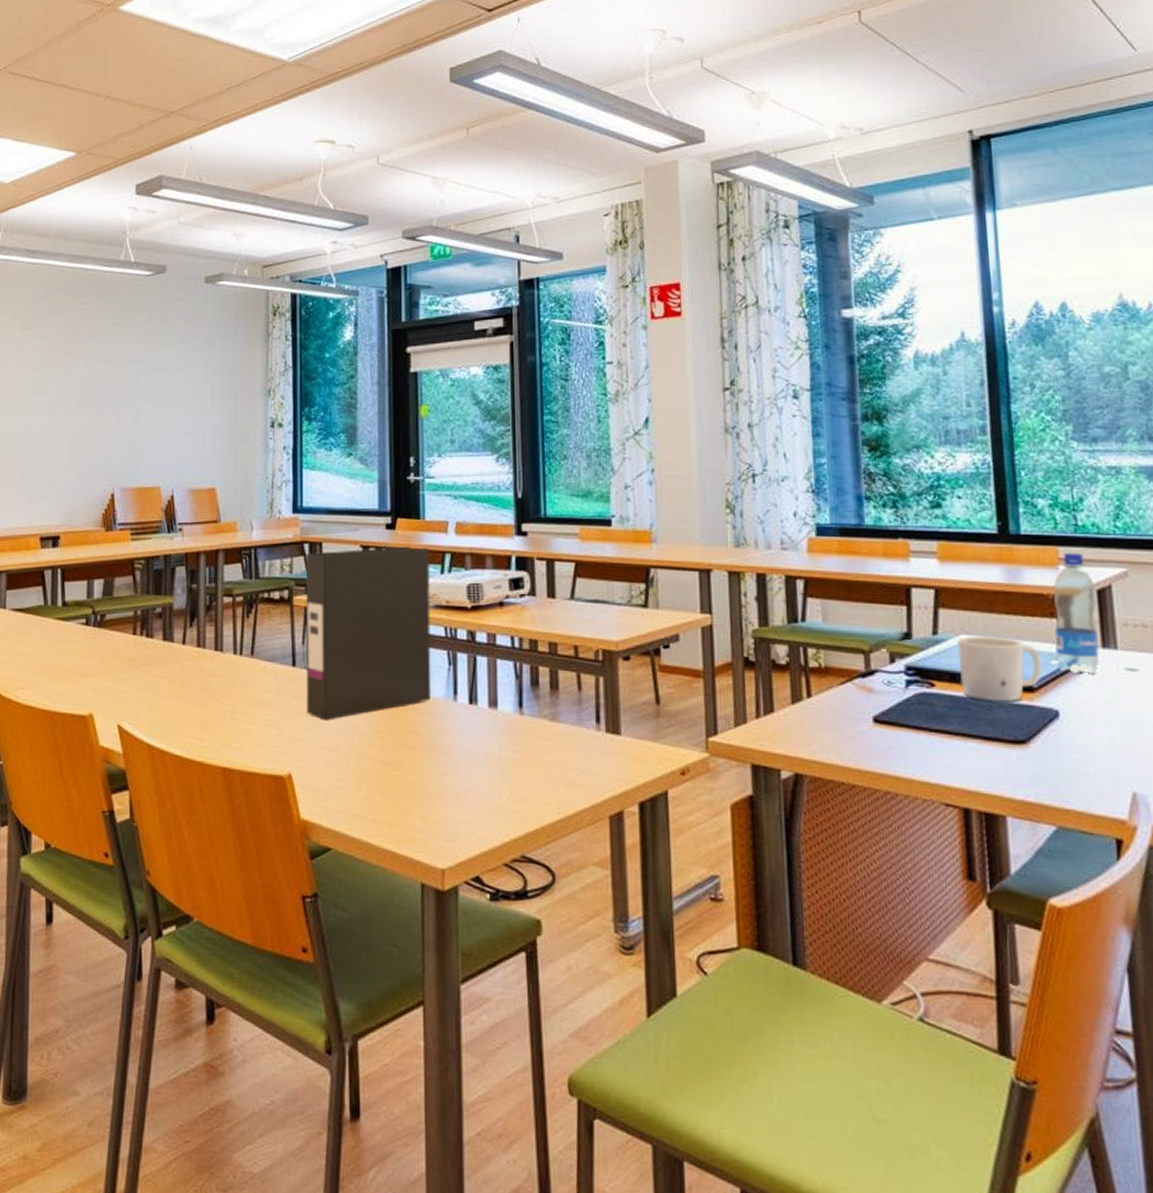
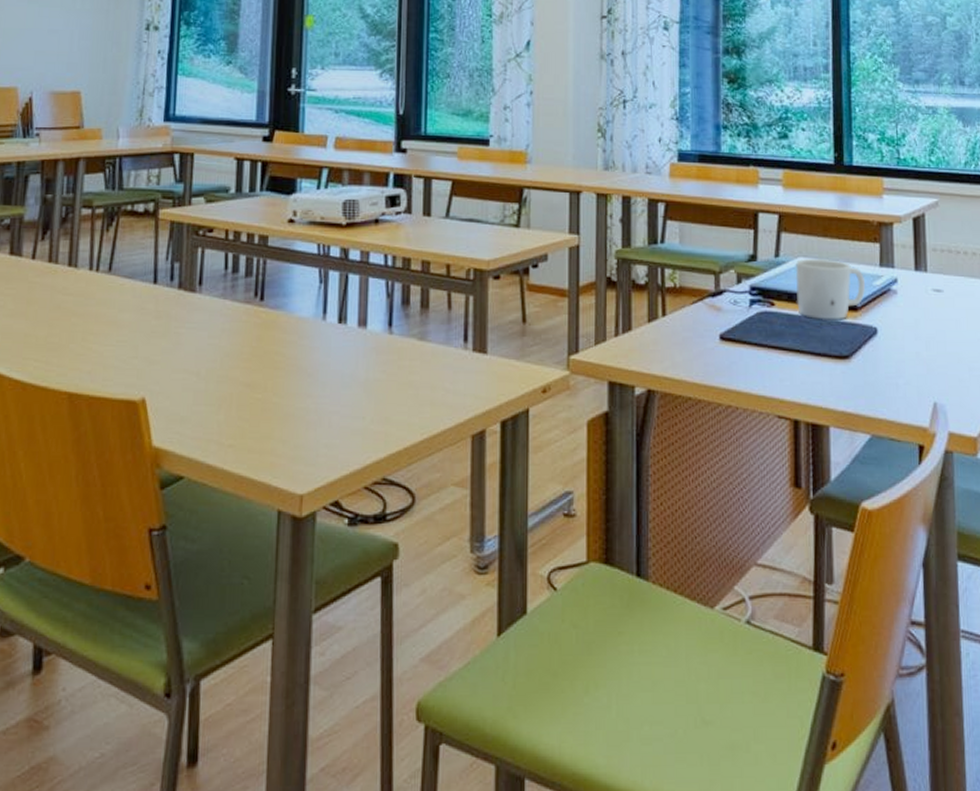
binder: present [305,546,432,719] -> none [166,160,307,340]
bottle: present [1053,553,1100,675] -> none [876,184,913,295]

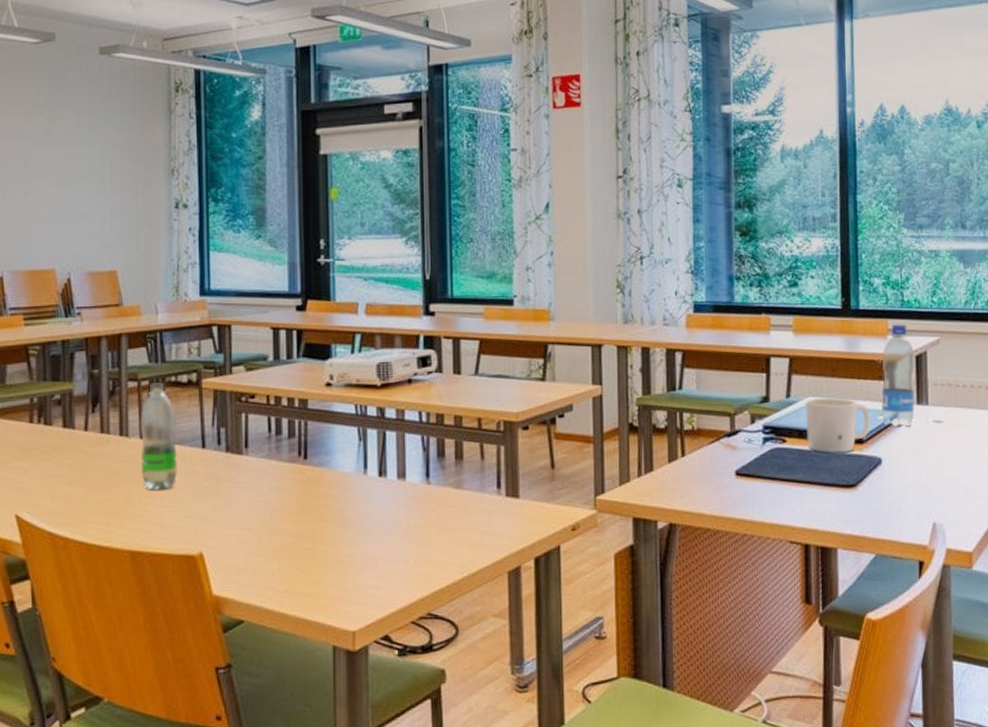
bottle: none [88,211,129,327] -> present [140,383,178,490]
bottle: none [876,184,913,295] -> present [881,325,915,427]

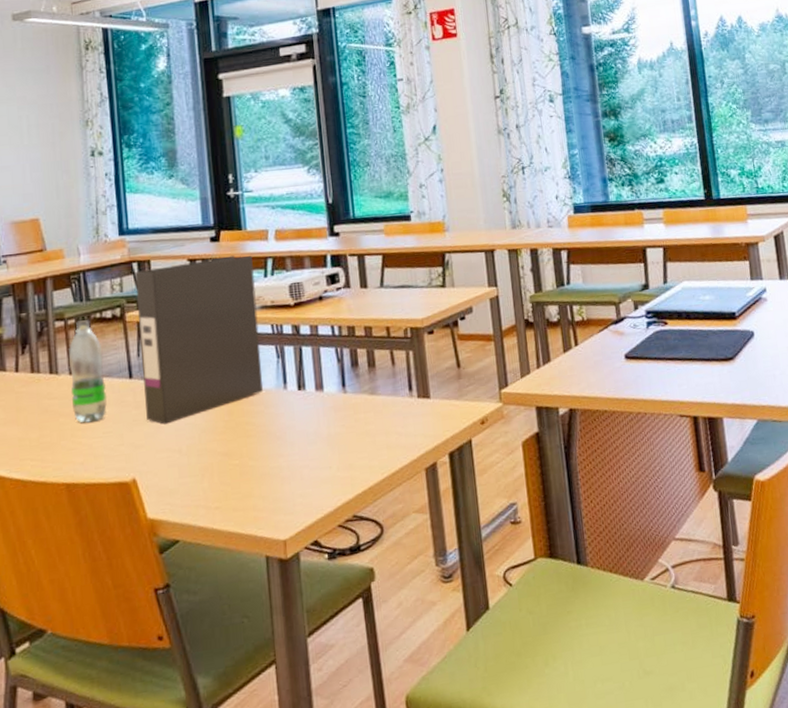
binder: none [214,327,342,498] -> present [134,255,264,423]
mug: present [805,398,871,454] -> none [682,279,741,332]
bottle: present [881,325,915,427] -> none [745,209,778,302]

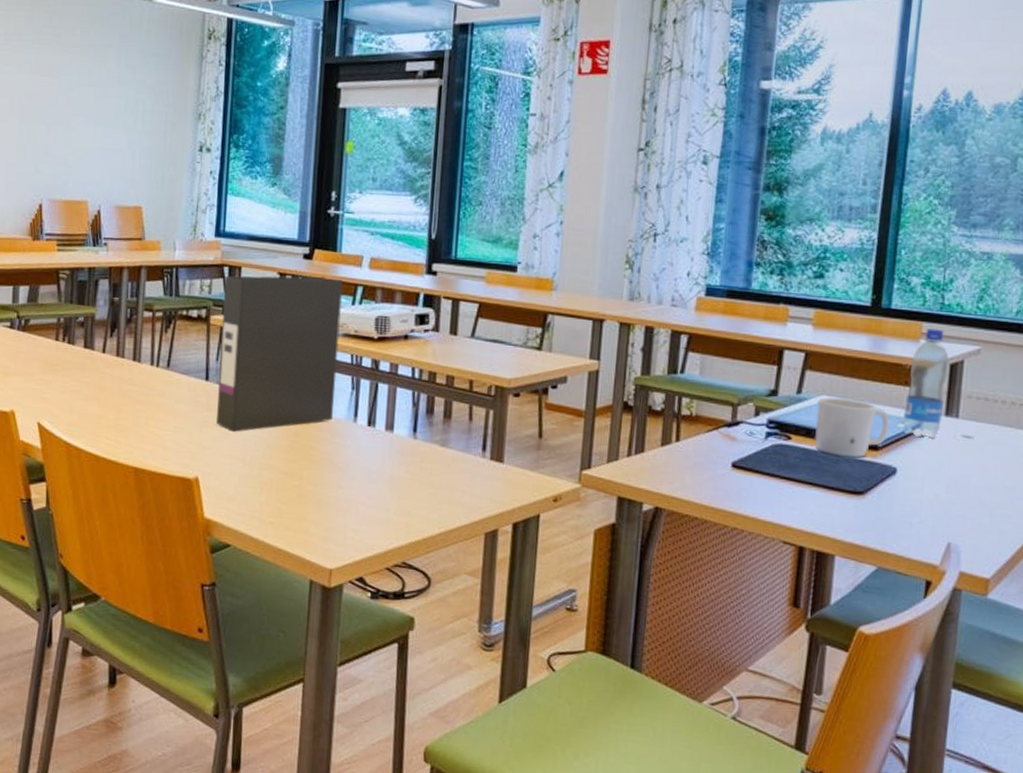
bottle: present [68,320,108,423] -> none [150,315,185,415]
mug: none [682,279,741,332] -> present [814,397,890,458]
bottle: none [745,209,778,302] -> present [902,329,950,439]

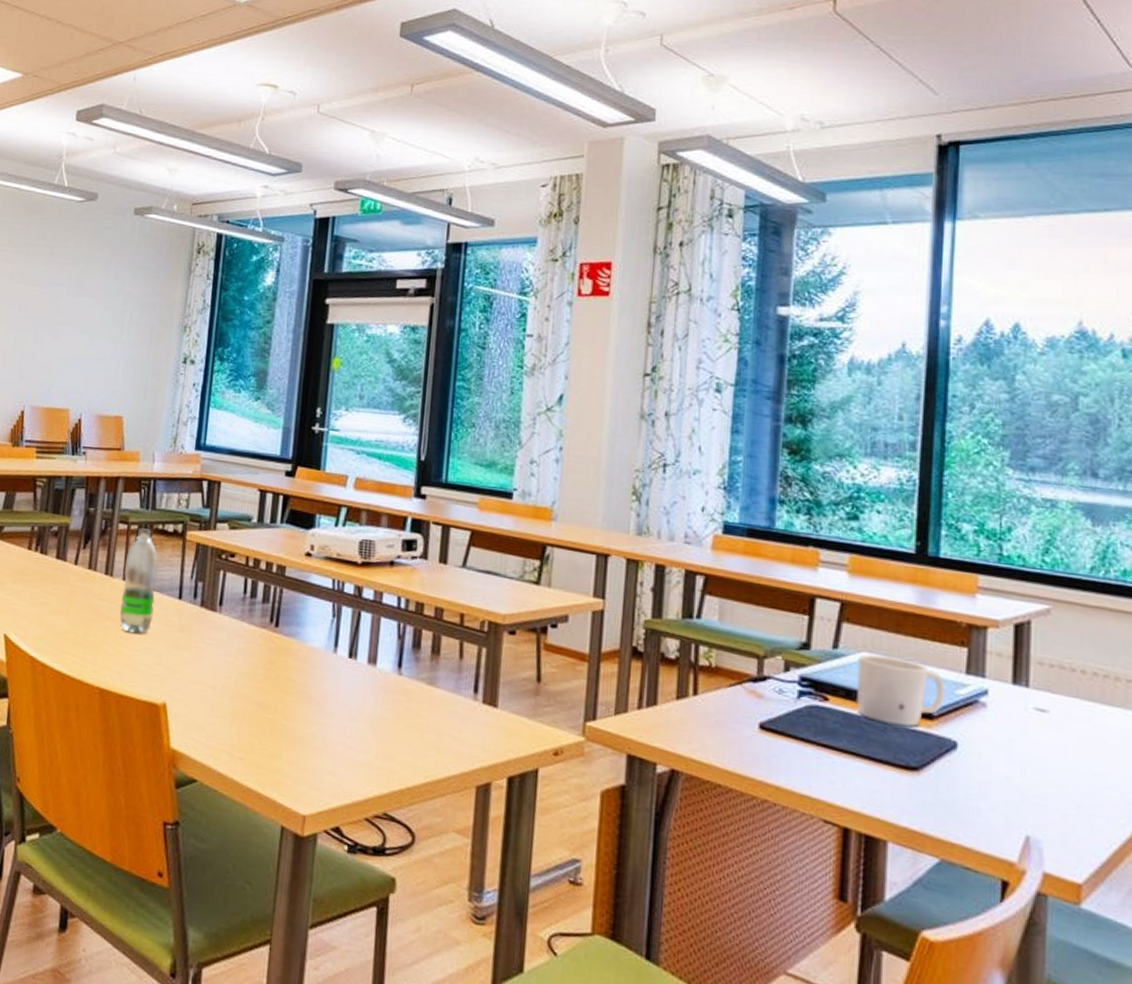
bottle: none [150,315,185,415] -> present [120,528,159,634]
binder: present [216,275,343,431] -> none [188,490,326,655]
bottle: present [902,329,950,439] -> none [961,582,1014,710]

